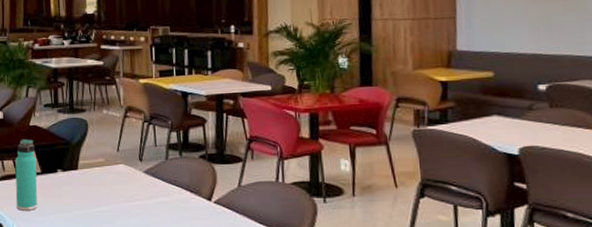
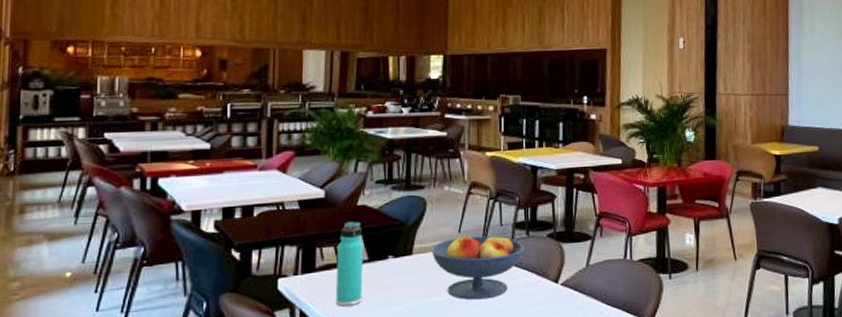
fruit bowl: none [94,153,179,212] -> present [431,233,526,300]

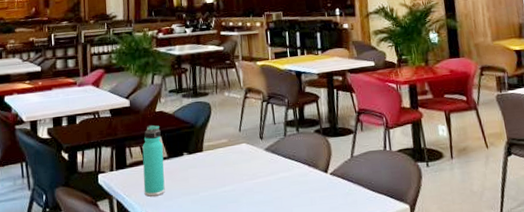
fruit bowl: present [431,233,526,300] -> none [218,130,297,189]

